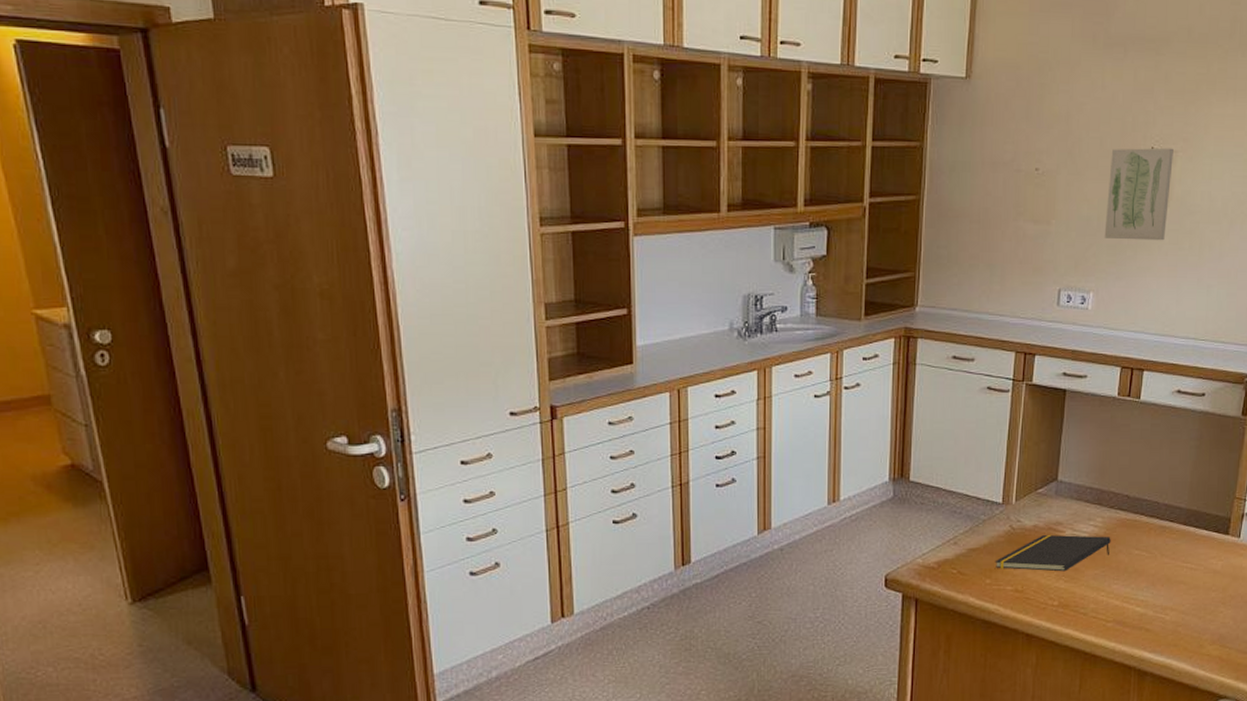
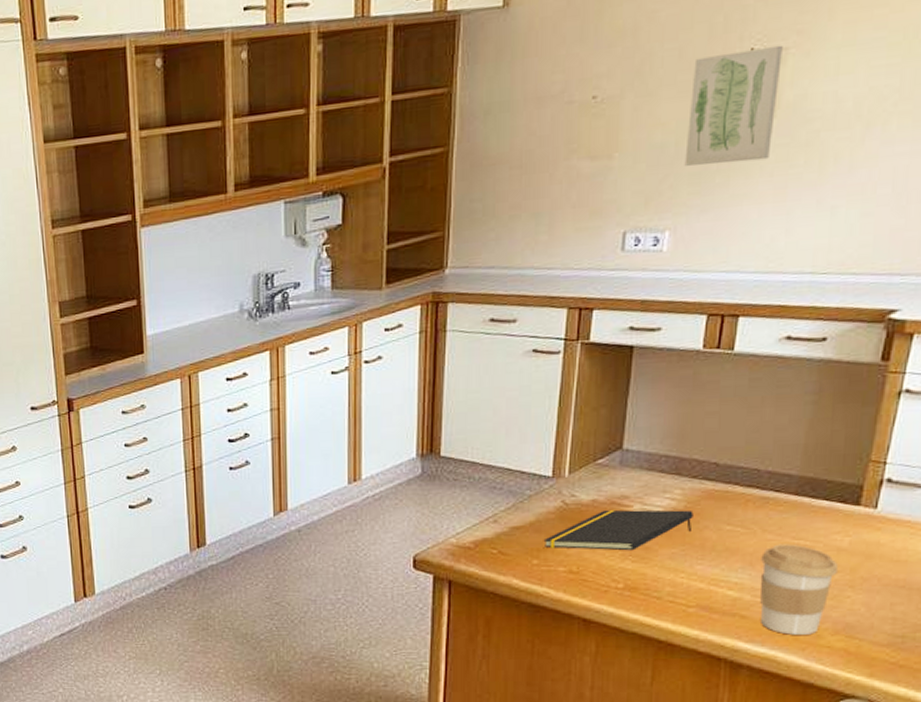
coffee cup: none [1159,566,1214,645] -> present [760,544,838,635]

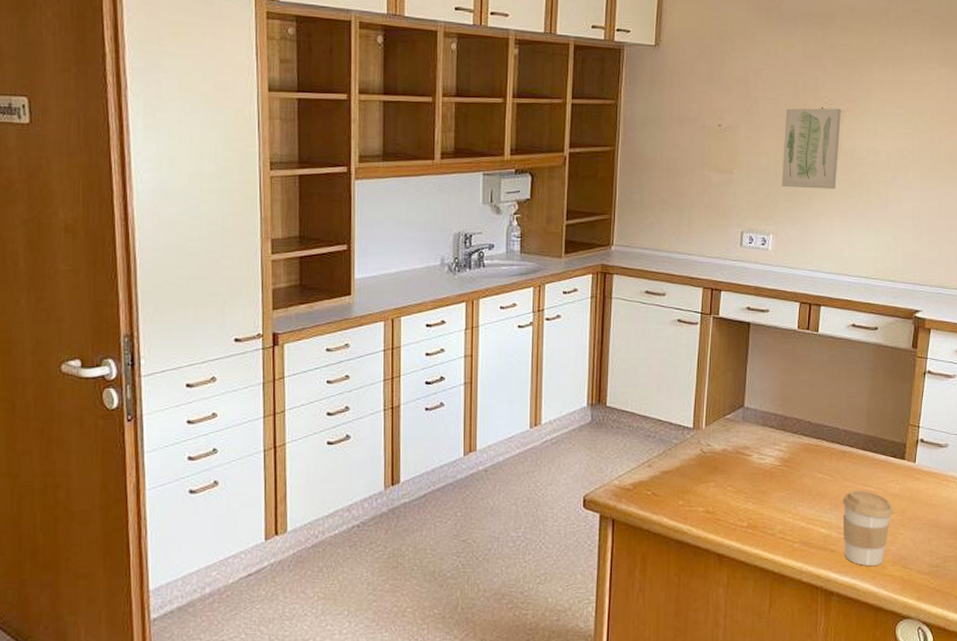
notepad: present [543,509,694,551] -> none [687,458,795,494]

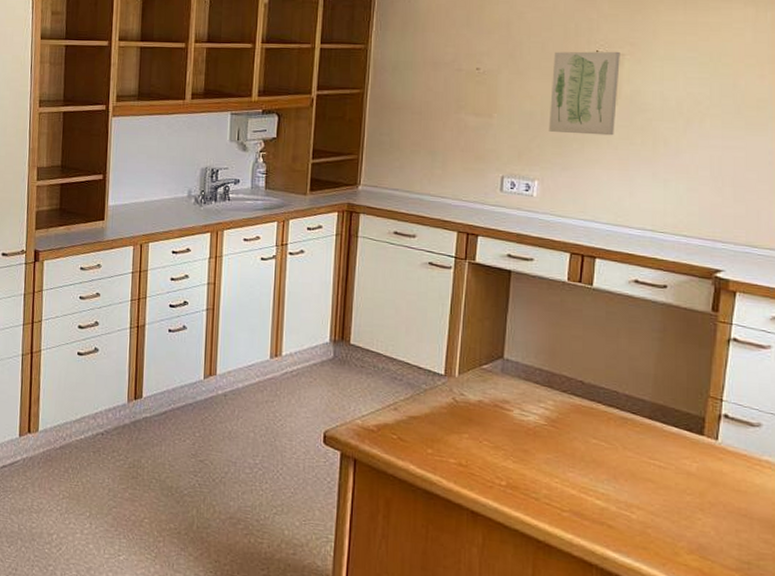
coffee cup: present [842,490,893,566] -> none [623,462,688,551]

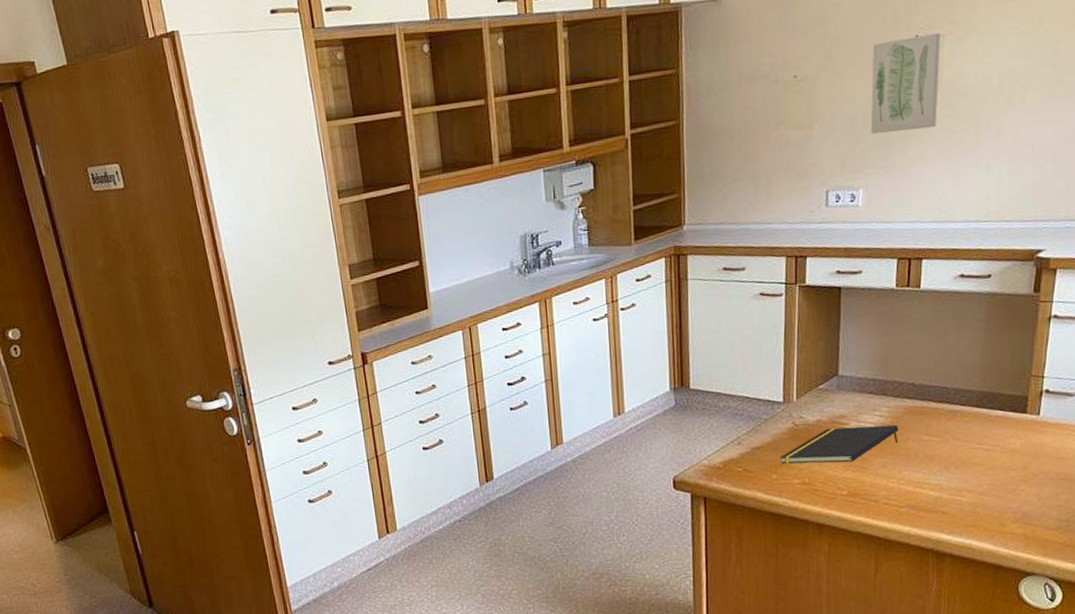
notepad: none [437,411,564,452] -> present [779,424,898,464]

